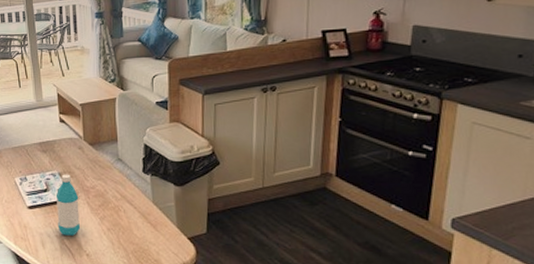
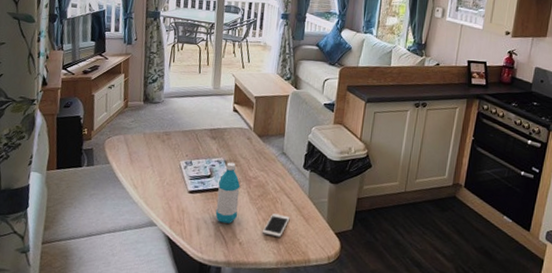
cell phone: none [108,222,136,246] -> present [262,213,290,237]

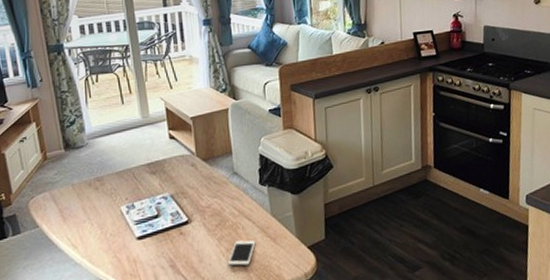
water bottle: present [215,162,241,224] -> none [168,195,198,264]

